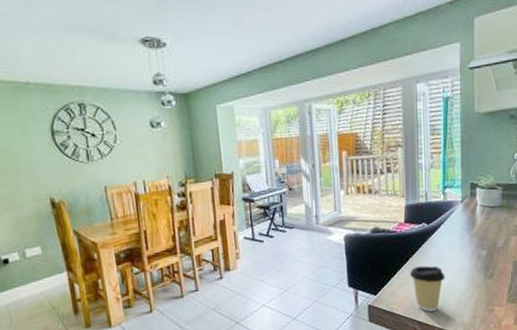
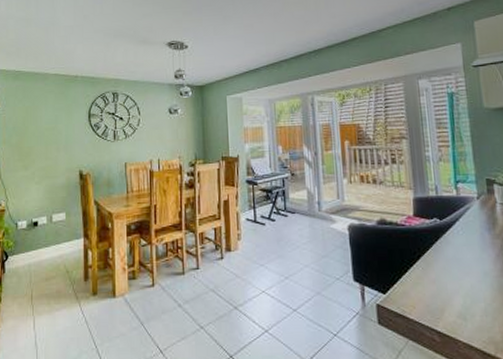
coffee cup: present [409,265,445,312] -> none [422,266,466,320]

